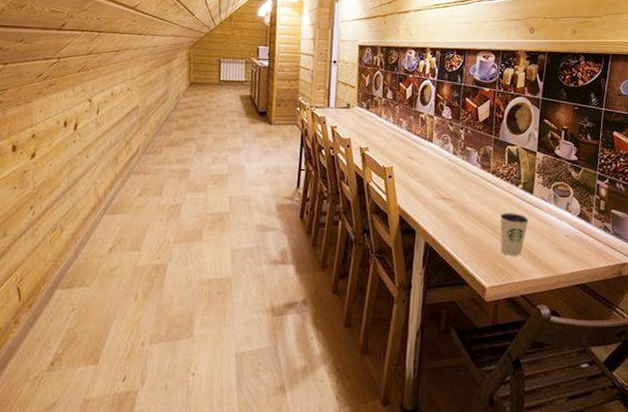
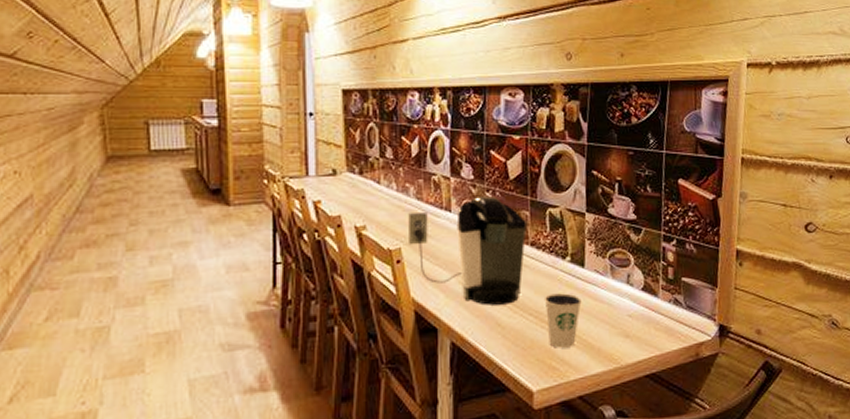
coffee maker: none [399,133,490,217] -> present [408,196,527,305]

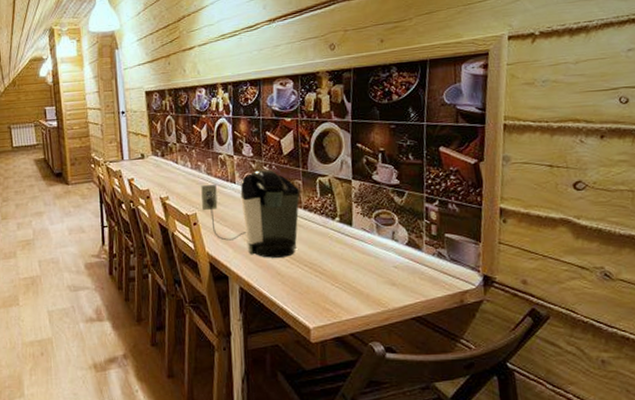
dixie cup: present [544,293,582,348] -> none [317,248,351,293]

